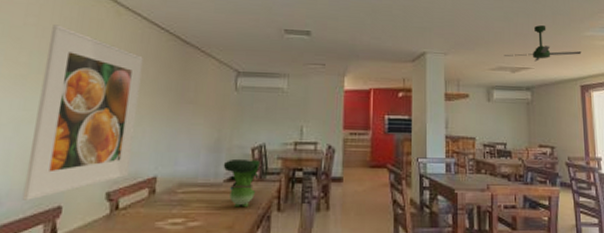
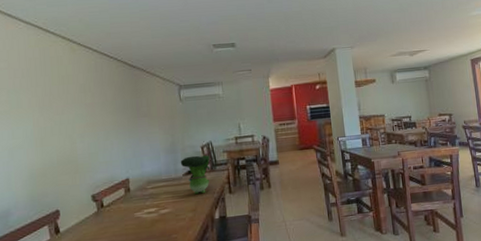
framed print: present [22,24,143,200] -> none [21,65,107,209]
ceiling fan: present [504,25,582,62] -> none [402,11,470,44]

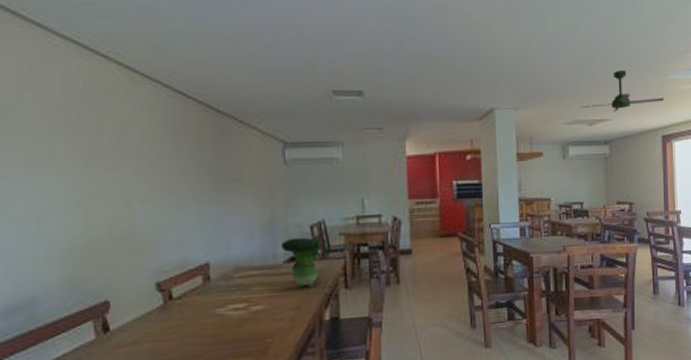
ceiling fan: none [402,11,470,44] -> present [580,70,664,112]

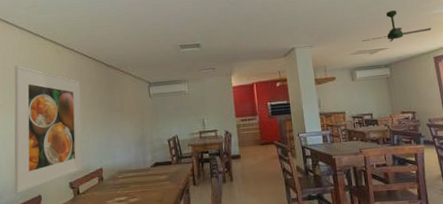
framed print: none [56,99,178,298] -> present [14,65,83,193]
toy figurine: present [280,237,321,288] -> none [148,148,176,186]

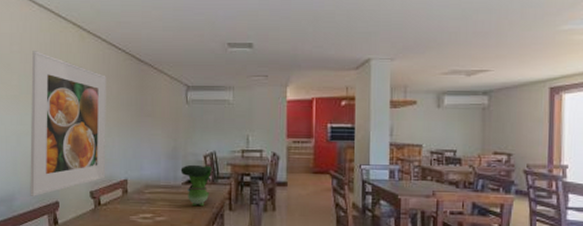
toy figurine: none [148,148,176,186] -> present [180,164,212,207]
ceiling fan: present [361,10,432,42] -> none [458,21,555,63]

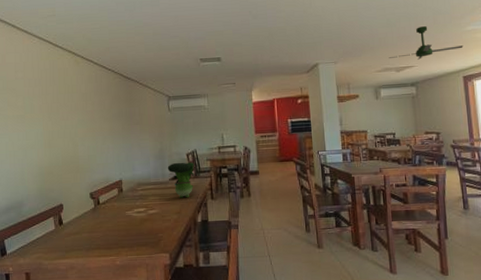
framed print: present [30,51,106,196] -> none [34,76,103,202]
ceiling fan: none [458,21,555,63] -> present [388,26,464,60]

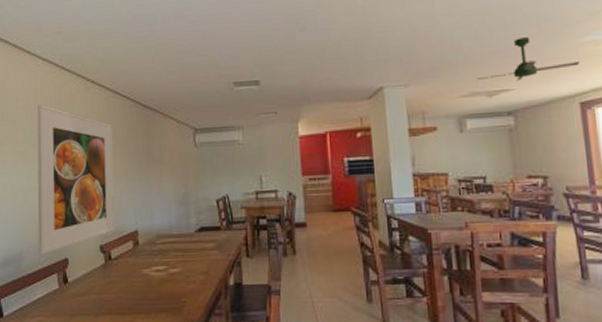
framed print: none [34,76,103,202] -> present [37,104,116,255]
toy figurine: present [167,162,195,199] -> none [192,210,226,255]

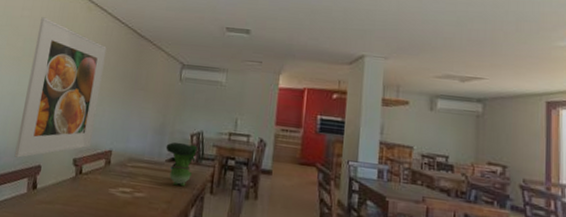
toy figurine: none [192,210,226,255] -> present [165,142,198,187]
ceiling fan: present [476,37,580,81] -> none [452,32,551,72]

